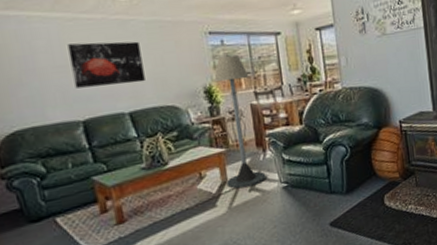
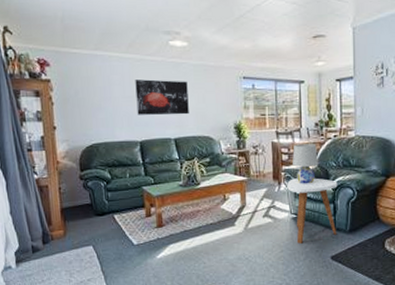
floor lamp: present [214,56,266,189] -> none [244,99,279,213]
side table: none [273,138,334,215] -> present [287,178,338,244]
table lamp: none [276,101,306,148] -> present [292,144,318,184]

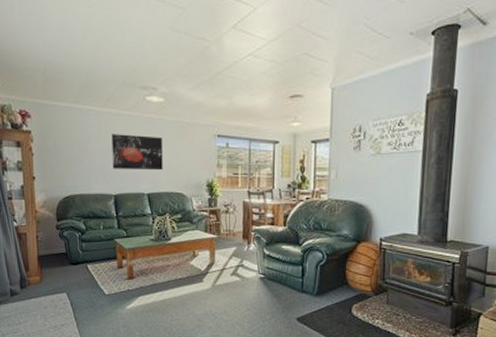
side table: present [287,178,338,244] -> none [256,239,307,303]
table lamp: present [292,144,318,184] -> none [263,205,289,245]

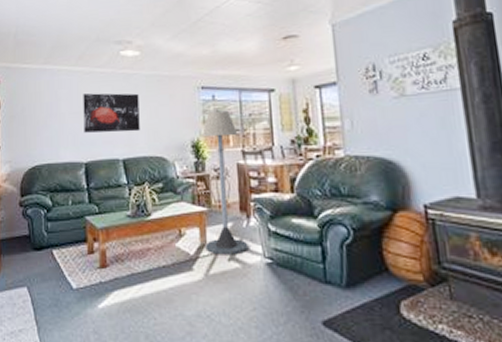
floor lamp: none [214,158,247,271] -> present [202,112,249,255]

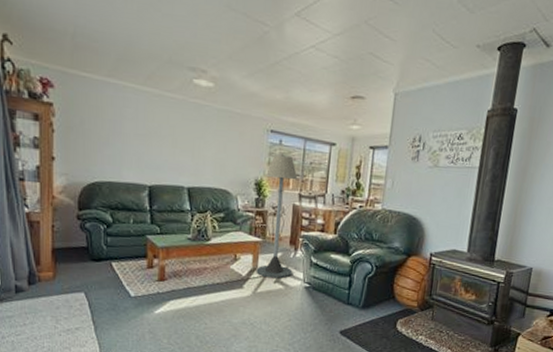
wall art: present [83,93,140,133] -> none [149,117,209,163]

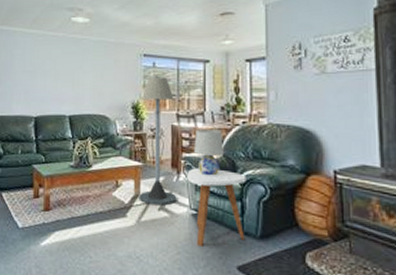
side table: none [303,246,357,314] -> present [187,168,246,246]
table lamp: none [312,210,340,254] -> present [194,129,224,176]

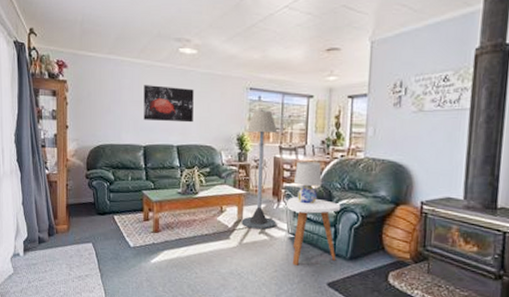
wall art: none [35,54,86,92] -> present [143,85,194,123]

